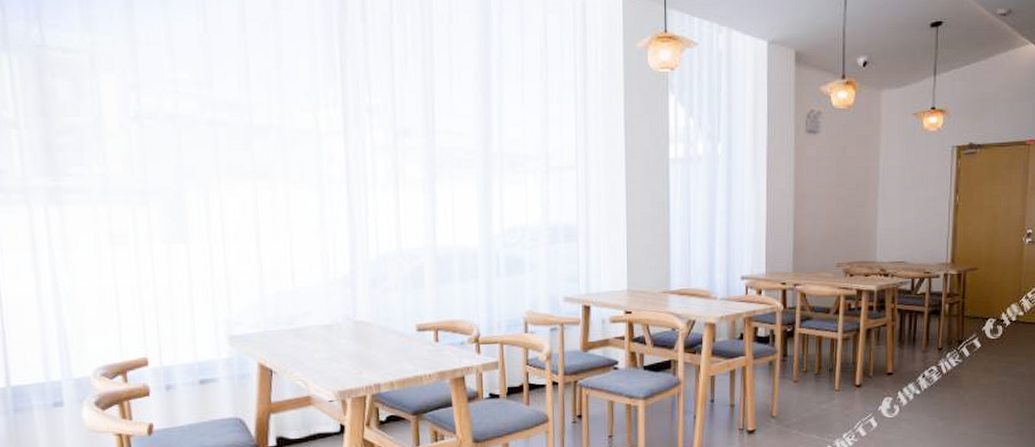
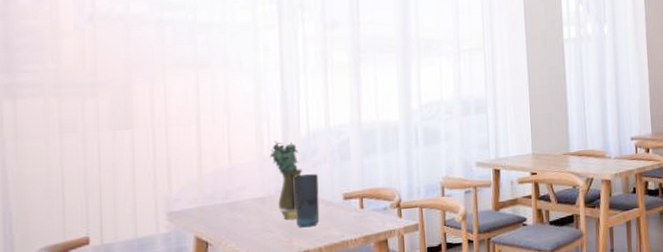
vase: none [336,263,373,349] -> present [269,141,303,219]
cup: none [363,301,391,360] -> present [294,173,320,228]

